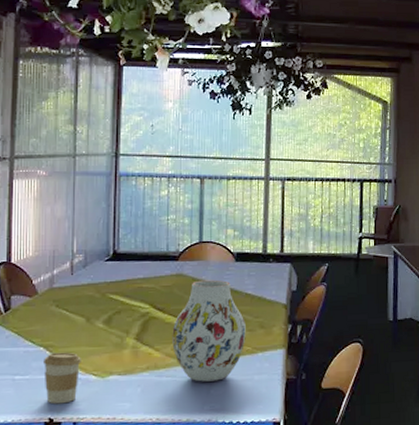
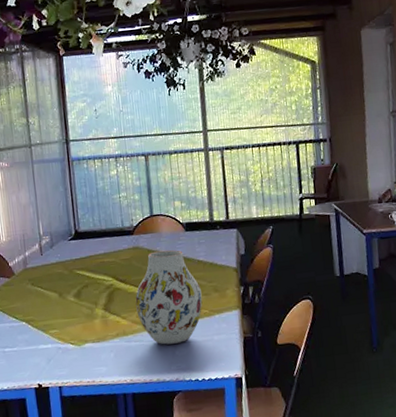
coffee cup: present [44,352,81,404] -> none [27,325,59,372]

